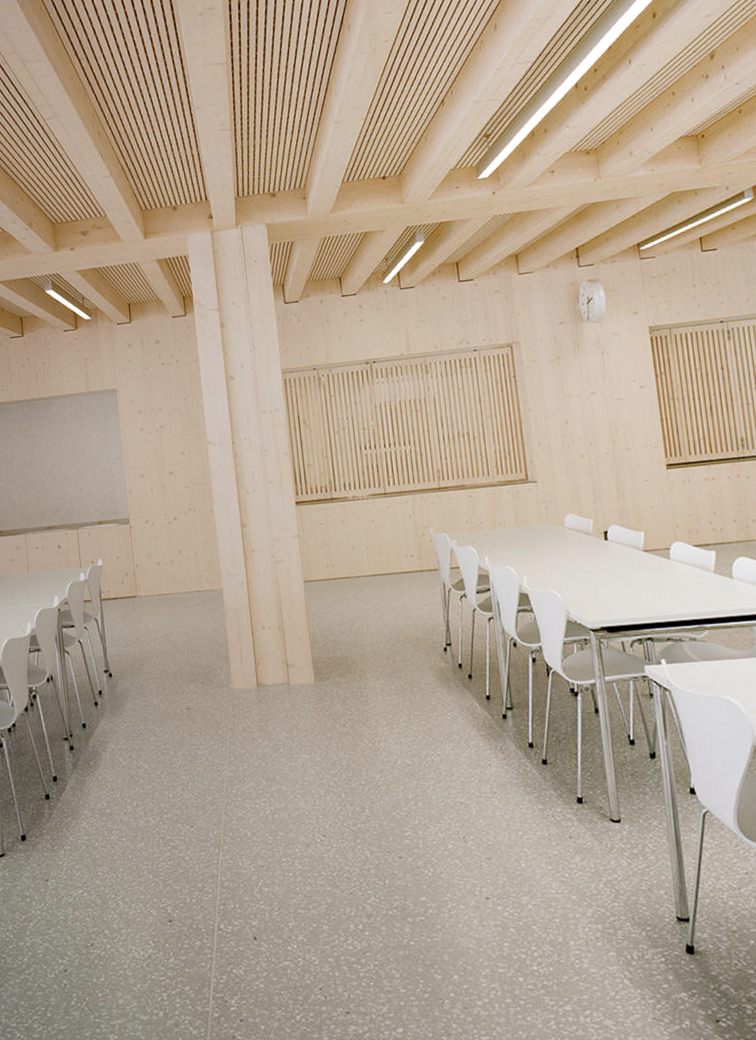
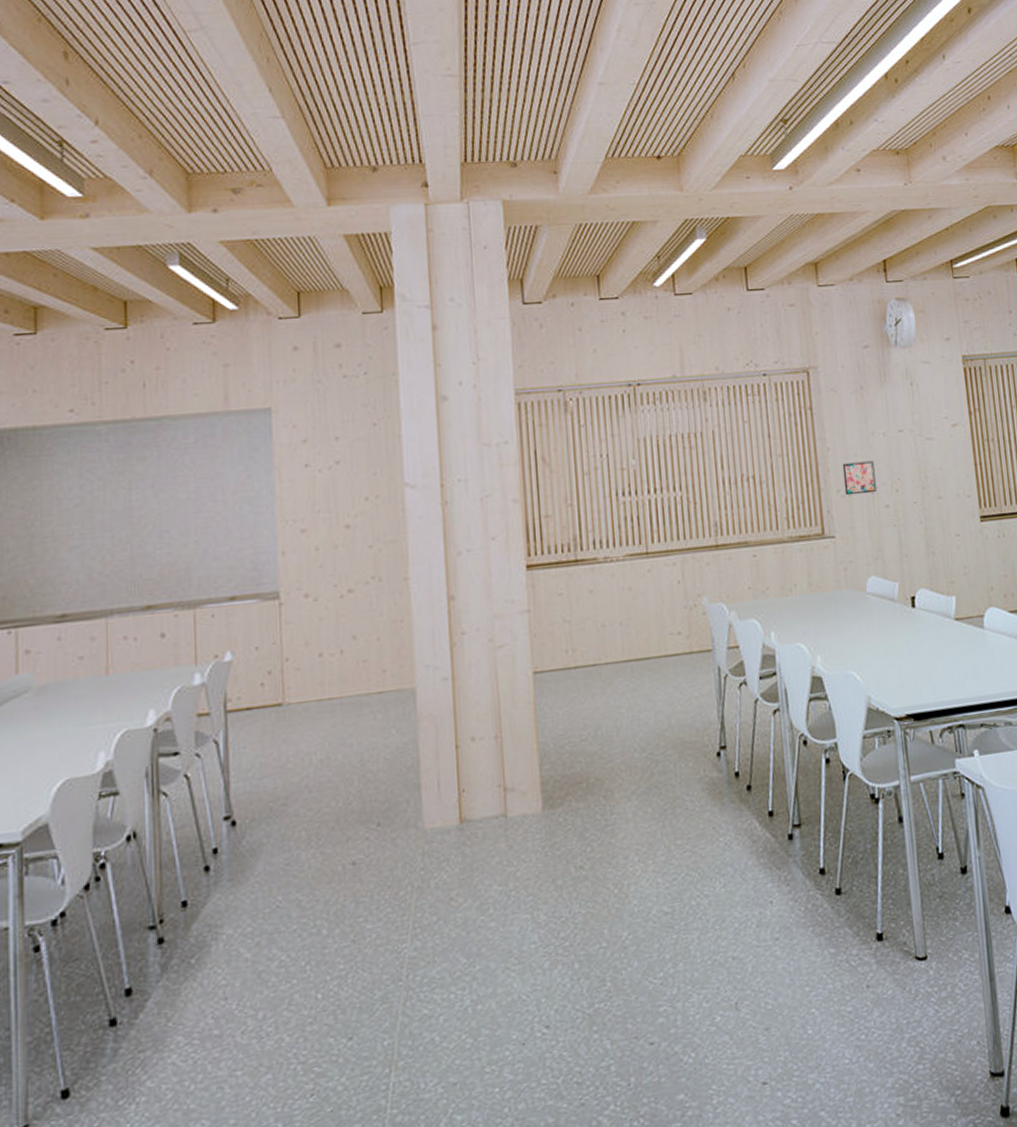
wall art: none [542,418,573,448] -> present [842,460,877,496]

